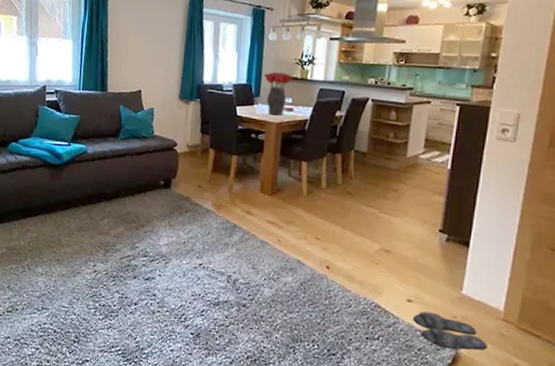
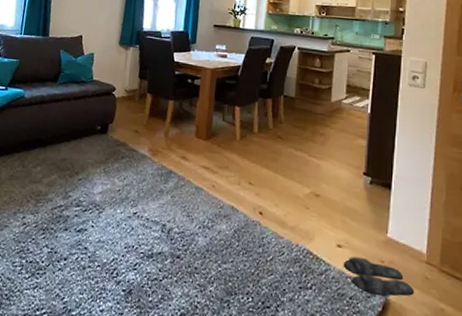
bouquet: present [264,72,293,116] -> none [200,21,227,62]

